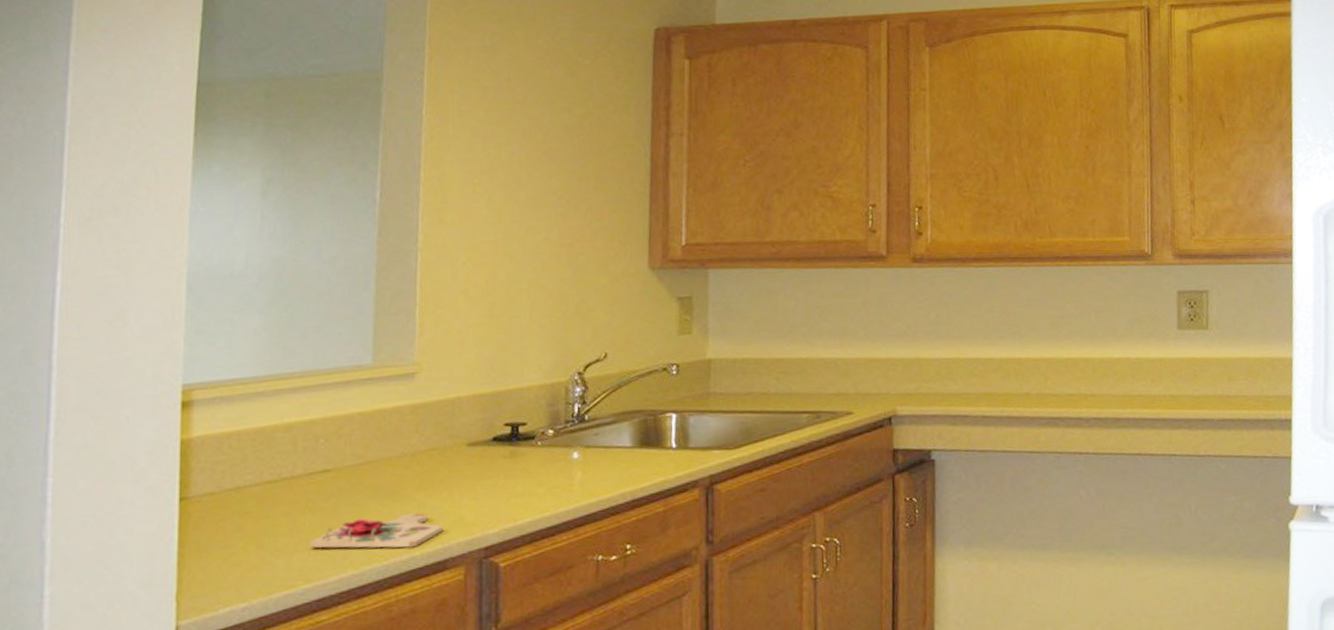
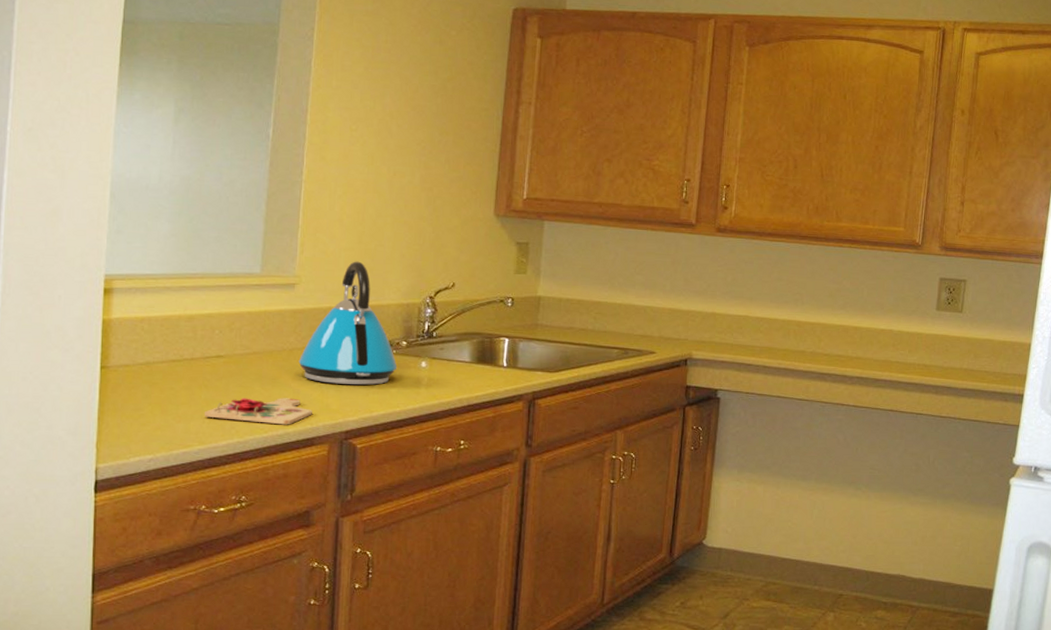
kettle: none [423,338,544,491] -> present [298,261,397,386]

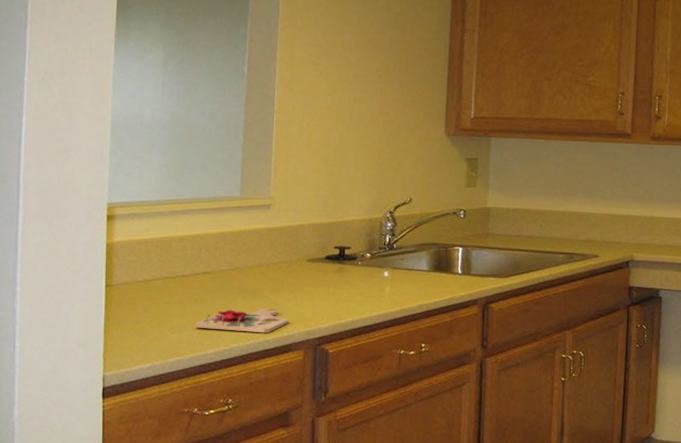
kettle: present [298,261,397,386] -> none [275,182,363,295]

